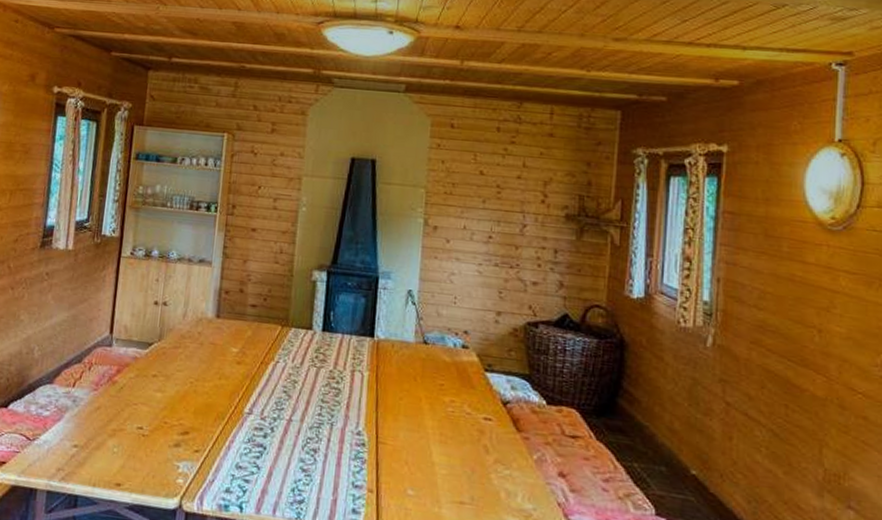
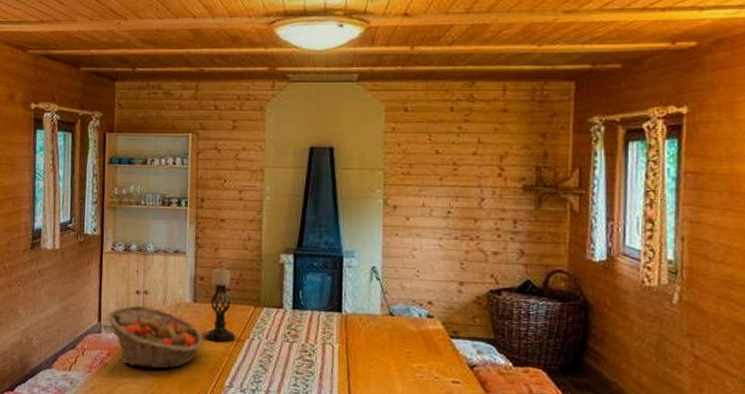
fruit basket: none [120,317,225,390] -> present [107,305,204,369]
candle holder: none [225,280,261,363] -> present [204,266,236,342]

